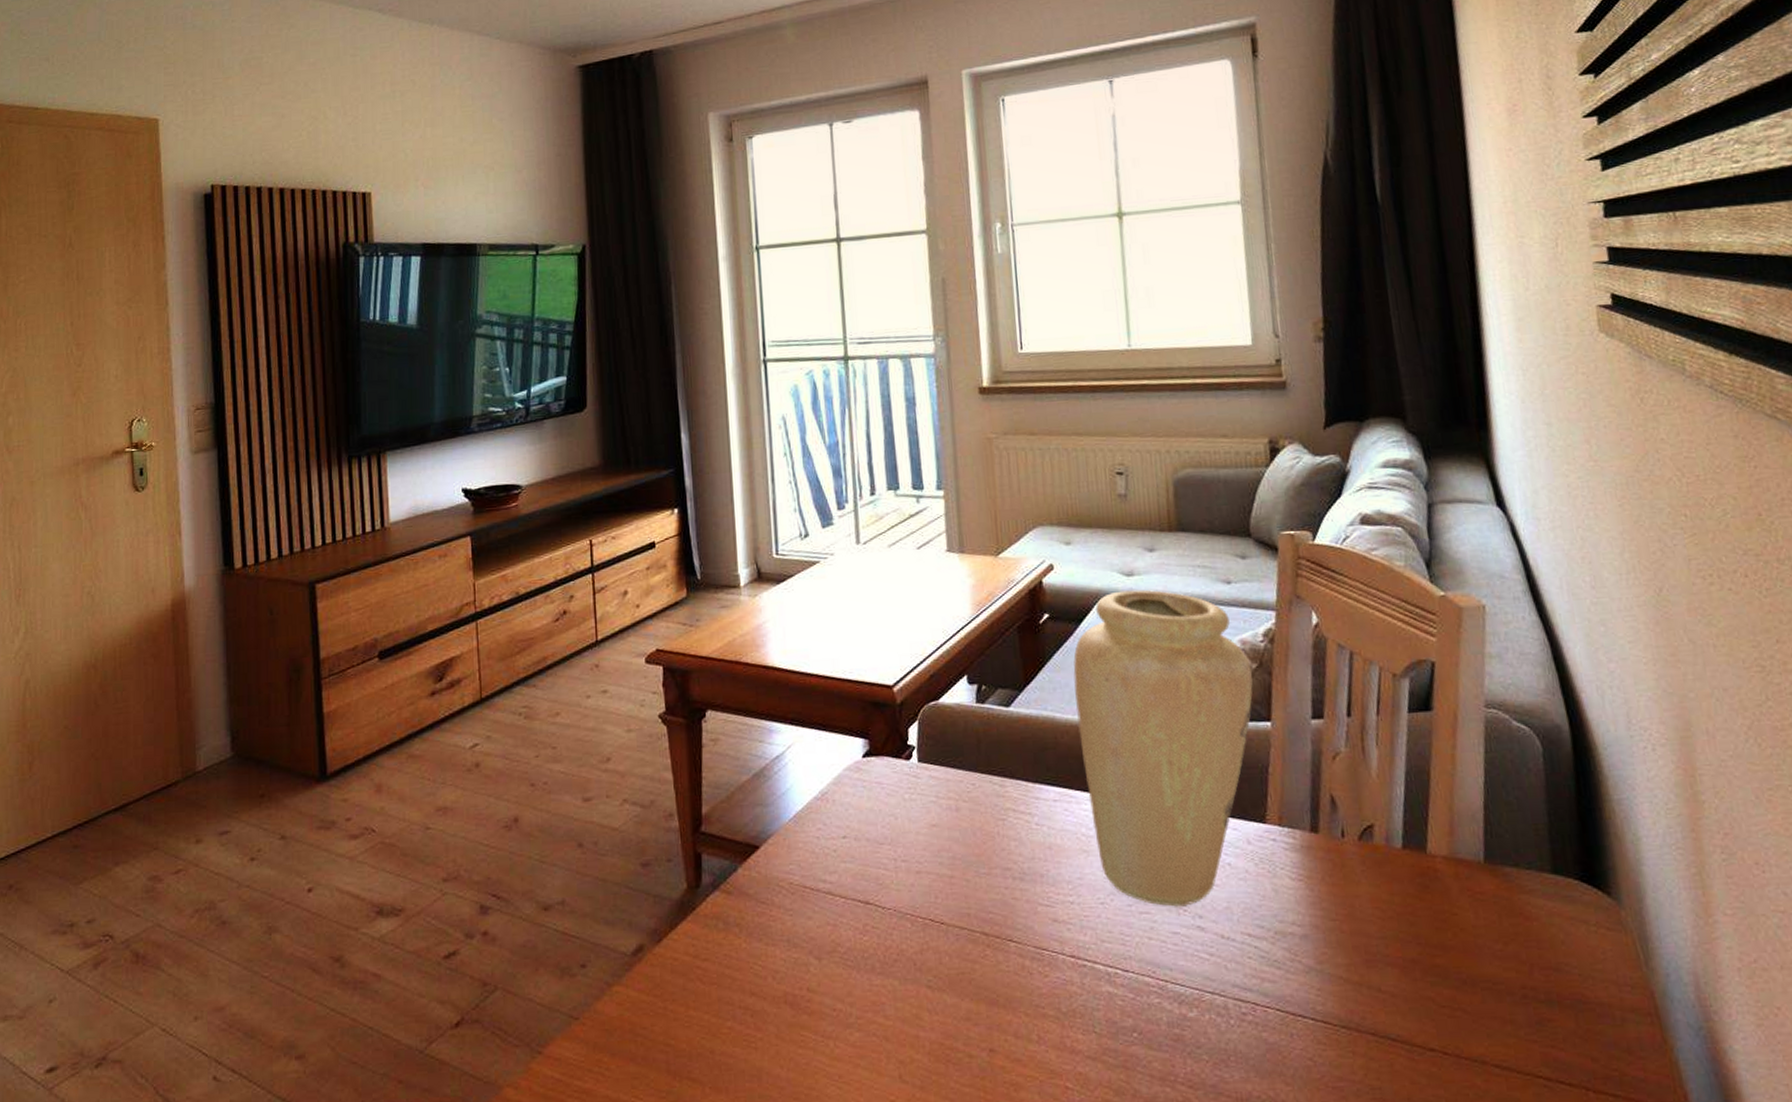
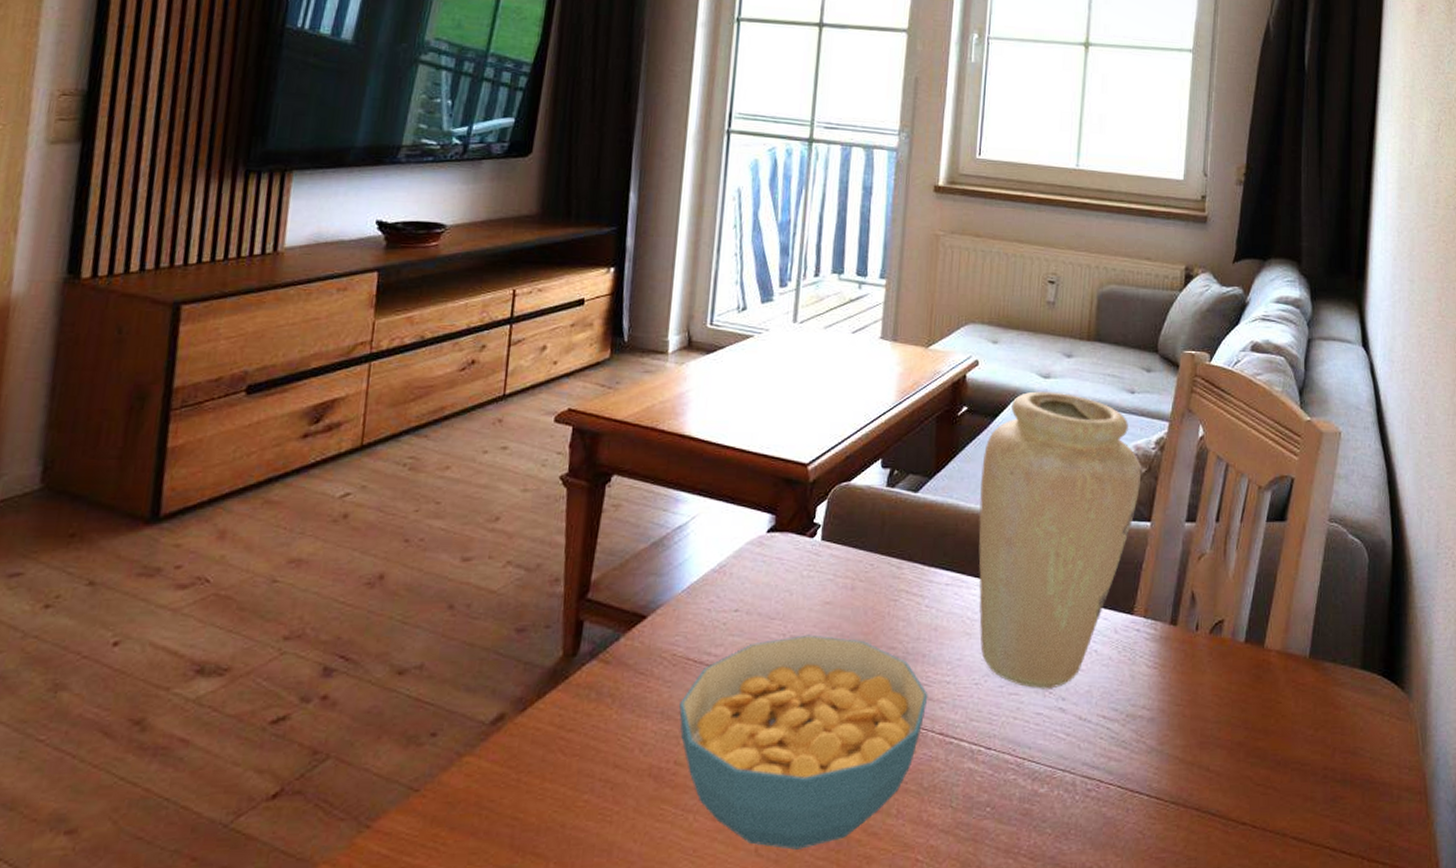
cereal bowl: none [804,858,1053,1076] -> present [679,634,928,850]

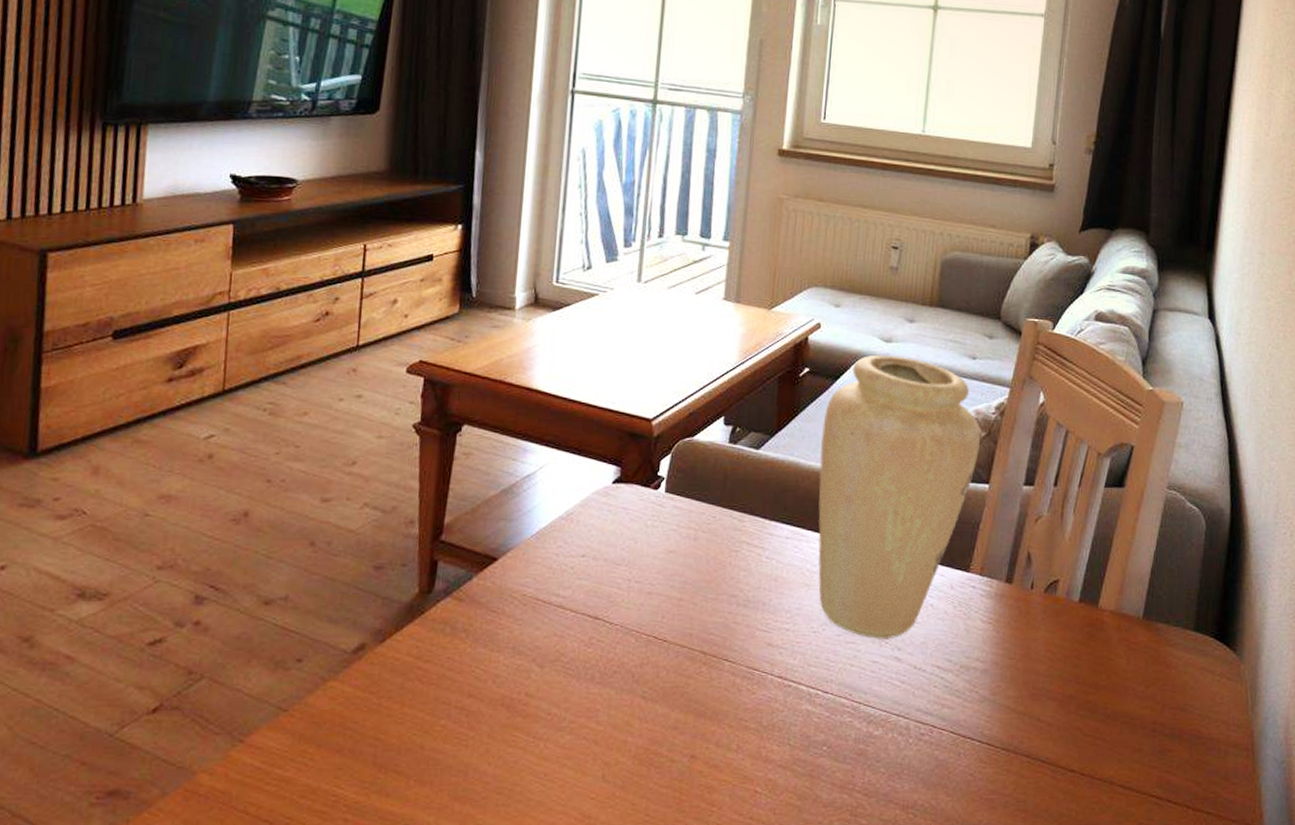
cereal bowl: present [679,634,928,850] -> none [529,580,768,777]

